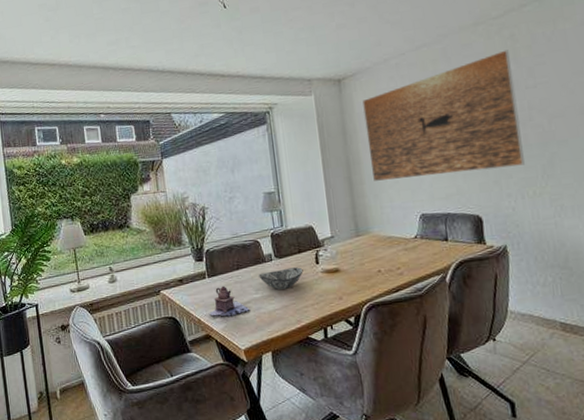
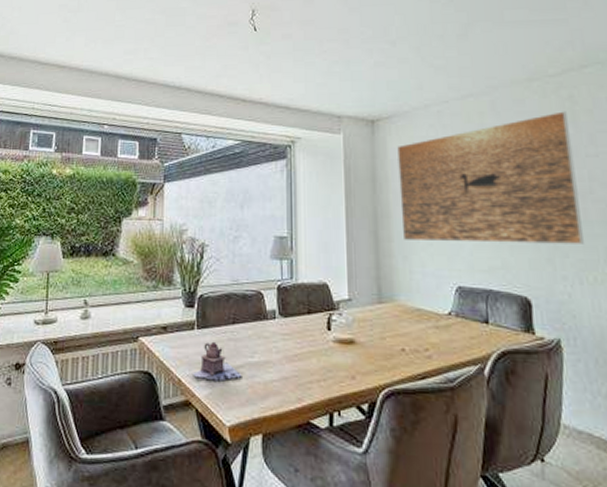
decorative bowl: present [259,267,304,290] -> none [257,330,311,356]

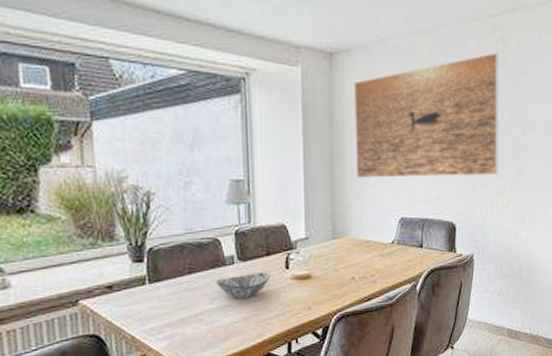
teapot: present [191,341,242,382] -> none [146,293,202,332]
decorative bowl: none [257,330,311,356] -> present [216,272,270,299]

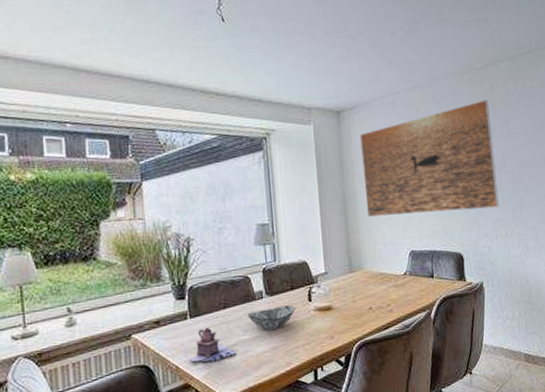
teapot: none [146,293,202,332] -> present [188,327,236,362]

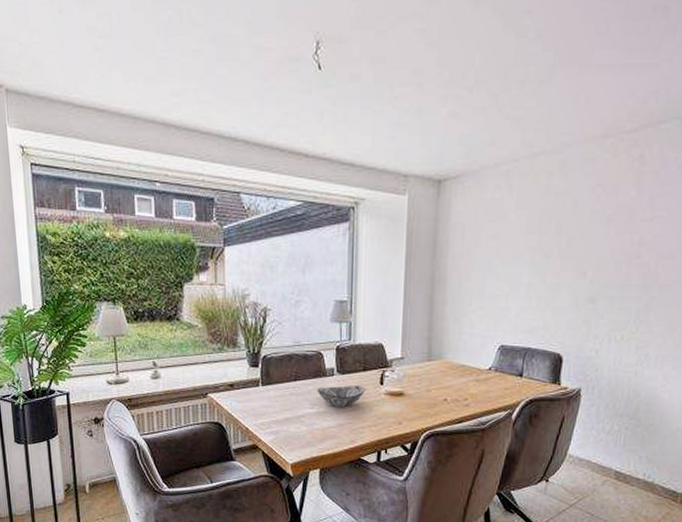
teapot: present [188,327,236,362] -> none [257,396,303,429]
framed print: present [360,99,499,217] -> none [456,172,633,306]

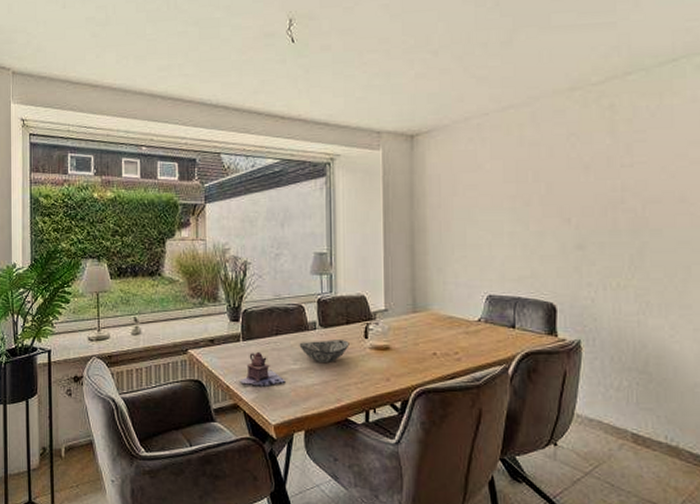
teapot: none [257,396,303,429] -> present [238,351,286,387]

